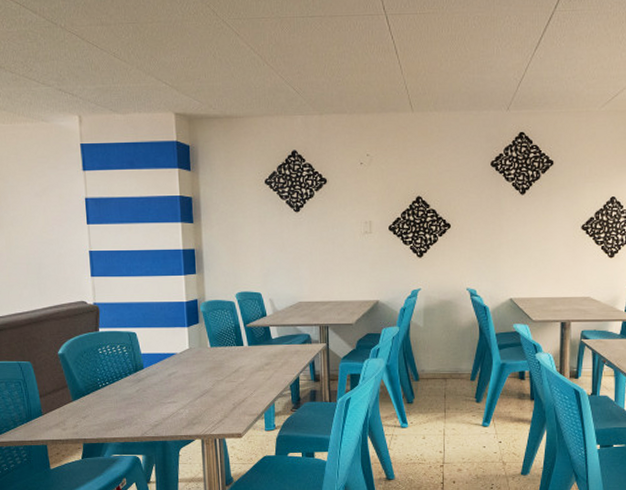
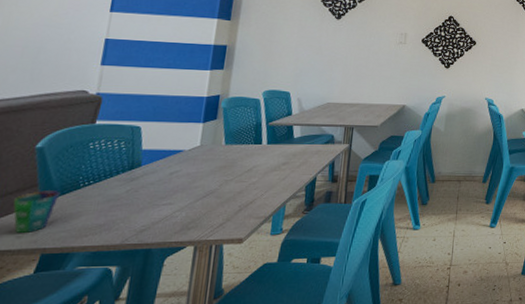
cup: none [52,391,86,426] -> present [13,191,61,233]

